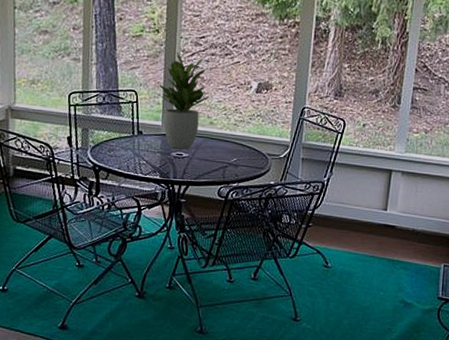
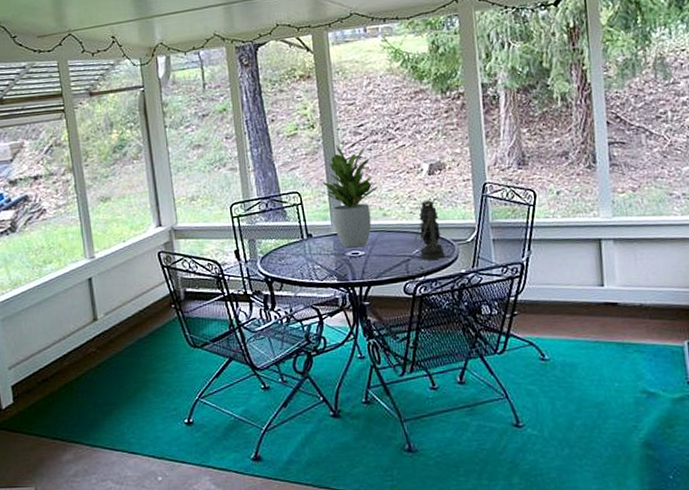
lantern: none [234,115,259,170] -> present [414,200,445,260]

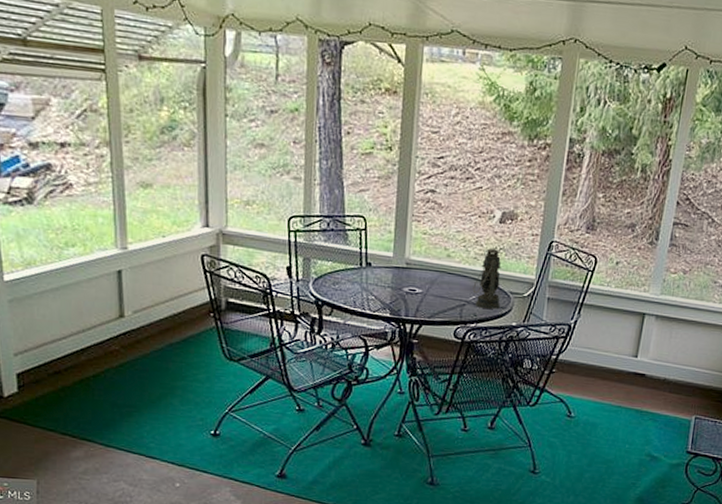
potted plant: present [315,144,383,248] -> none [382,173,452,284]

